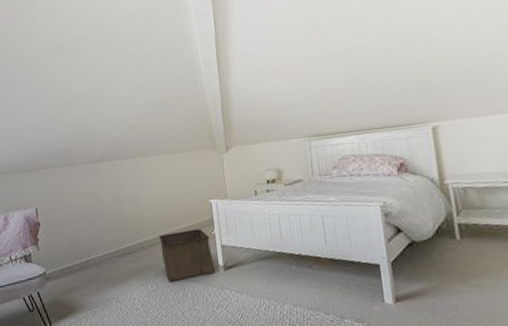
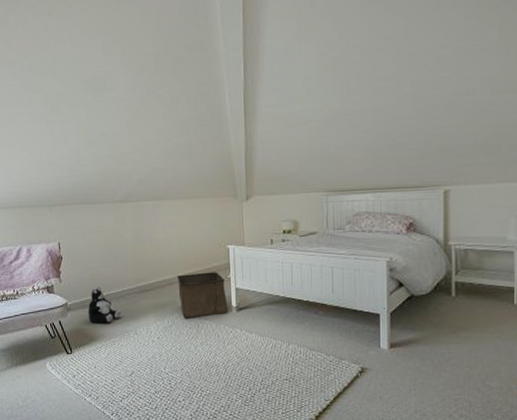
plush toy: none [67,252,103,293] -> present [87,287,122,324]

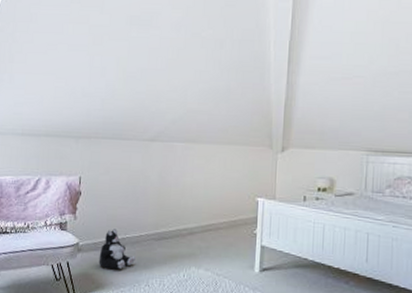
storage bin: present [177,272,229,319] -> none [199,224,251,275]

